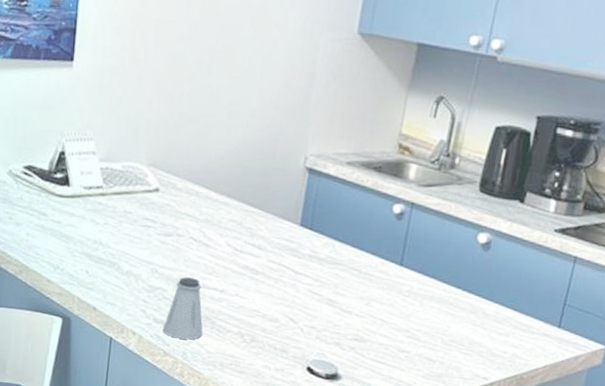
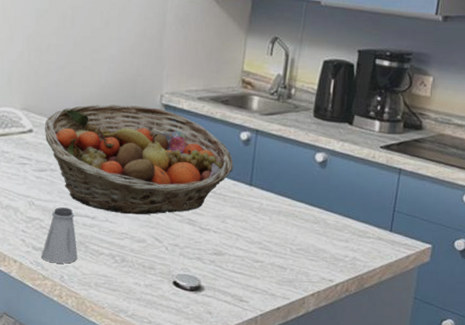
fruit basket: none [173,164,383,291] -> present [45,104,233,215]

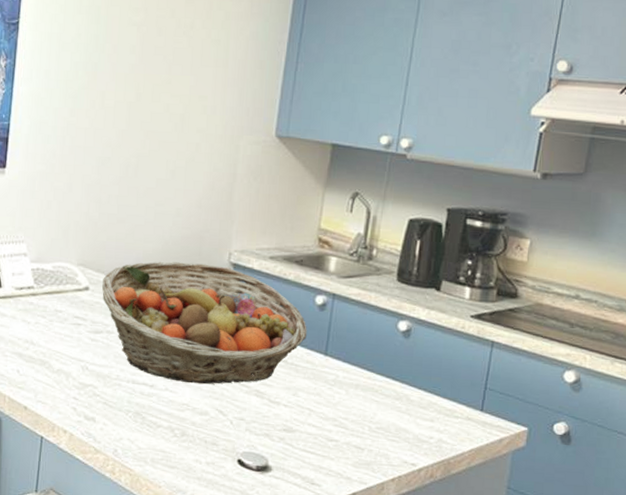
saltshaker: present [41,207,78,264] -> none [93,373,134,436]

